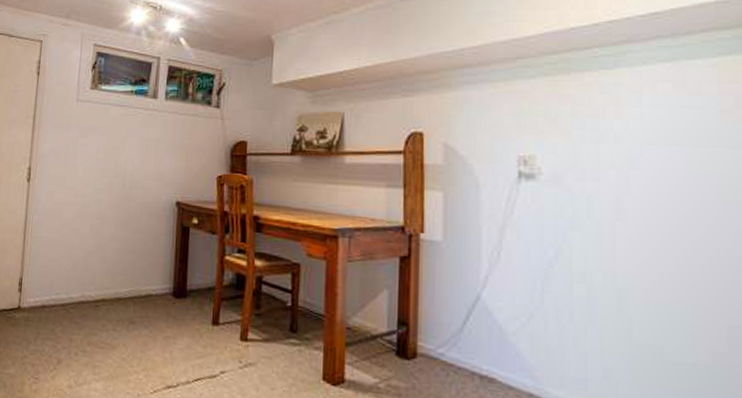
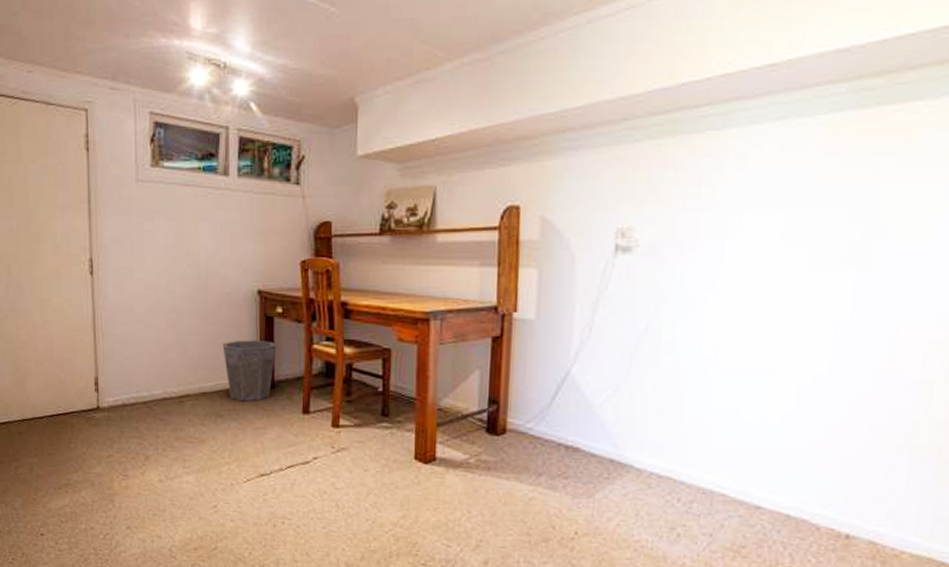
waste bin: none [140,248,191,310] -> present [222,340,276,402]

